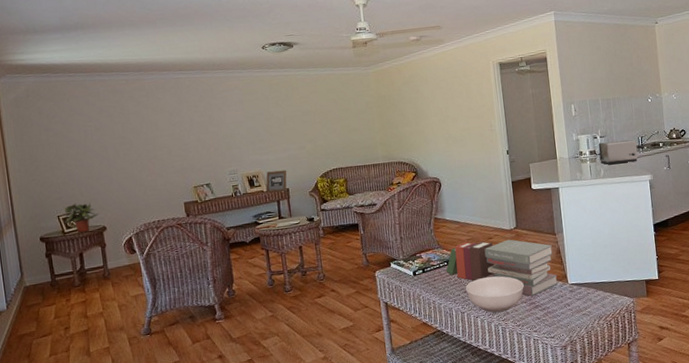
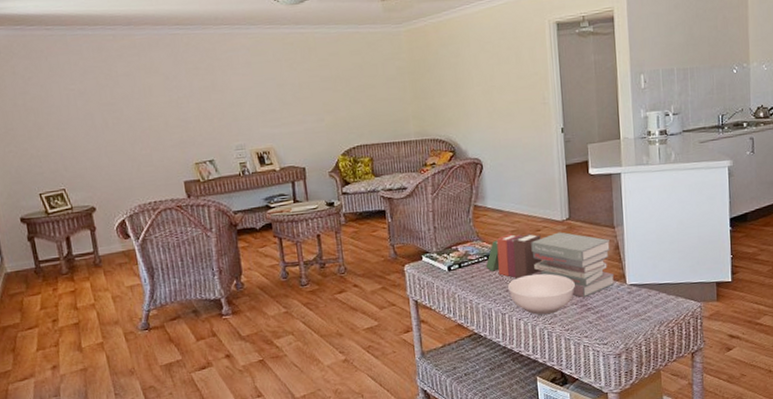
potted plant: present [63,202,99,234] -> none [46,179,87,215]
picture frame: present [266,170,287,193] -> none [278,146,303,172]
toaster: present [598,139,638,165] -> none [670,118,717,148]

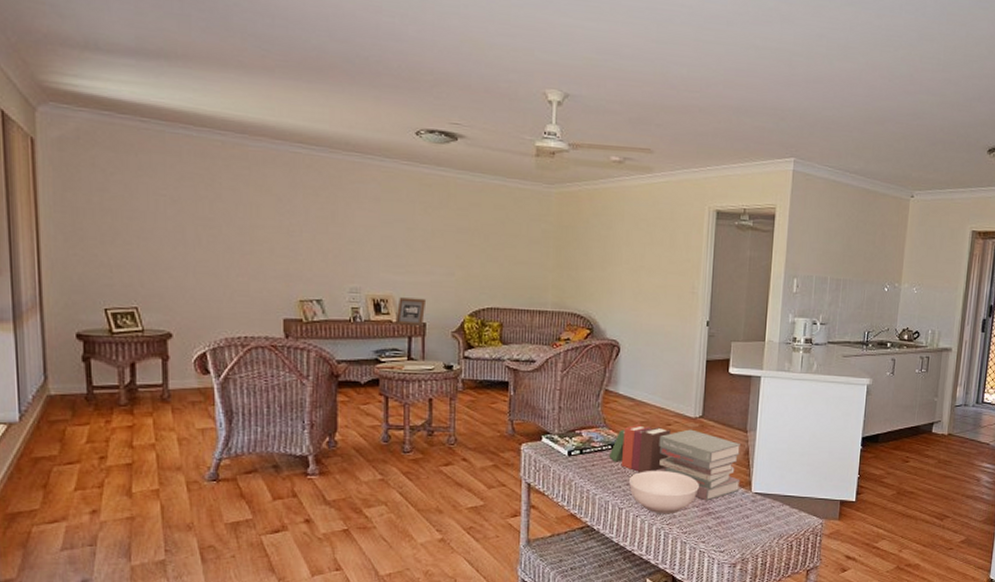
picture frame: none [278,146,303,172] -> present [395,297,427,327]

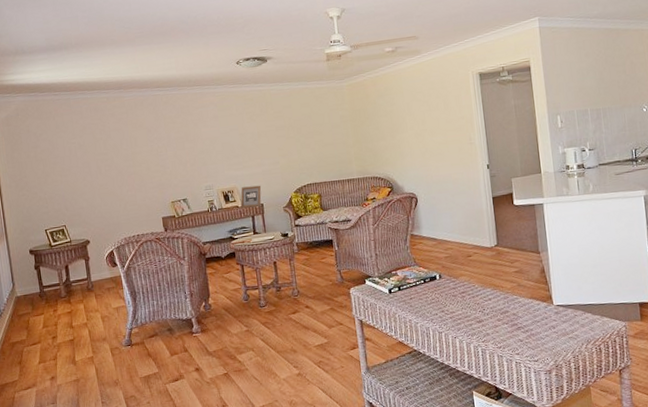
books: present [608,424,671,474] -> none [422,259,475,301]
bowl: present [628,470,700,514] -> none [442,295,506,334]
books: present [656,429,742,501] -> none [463,257,543,318]

